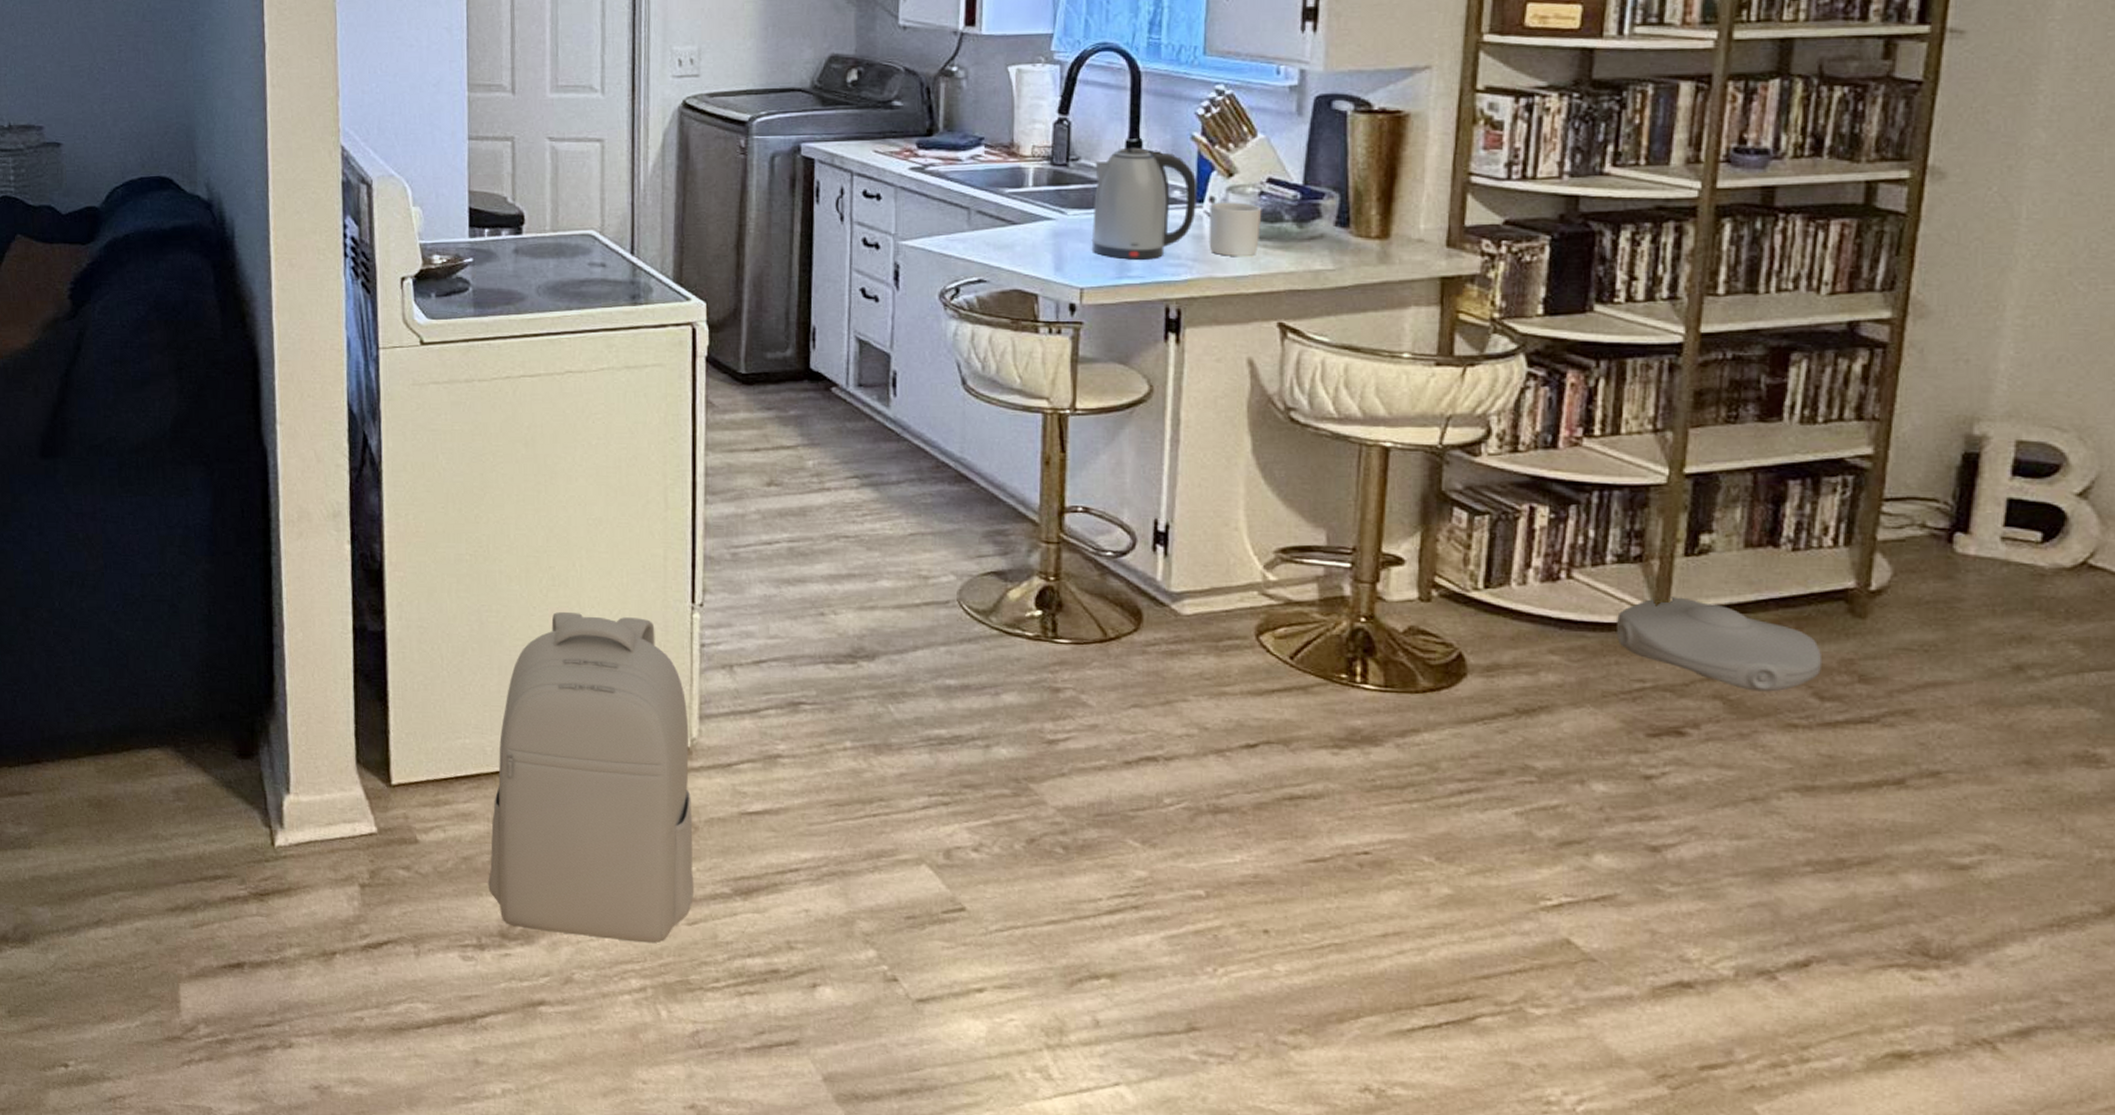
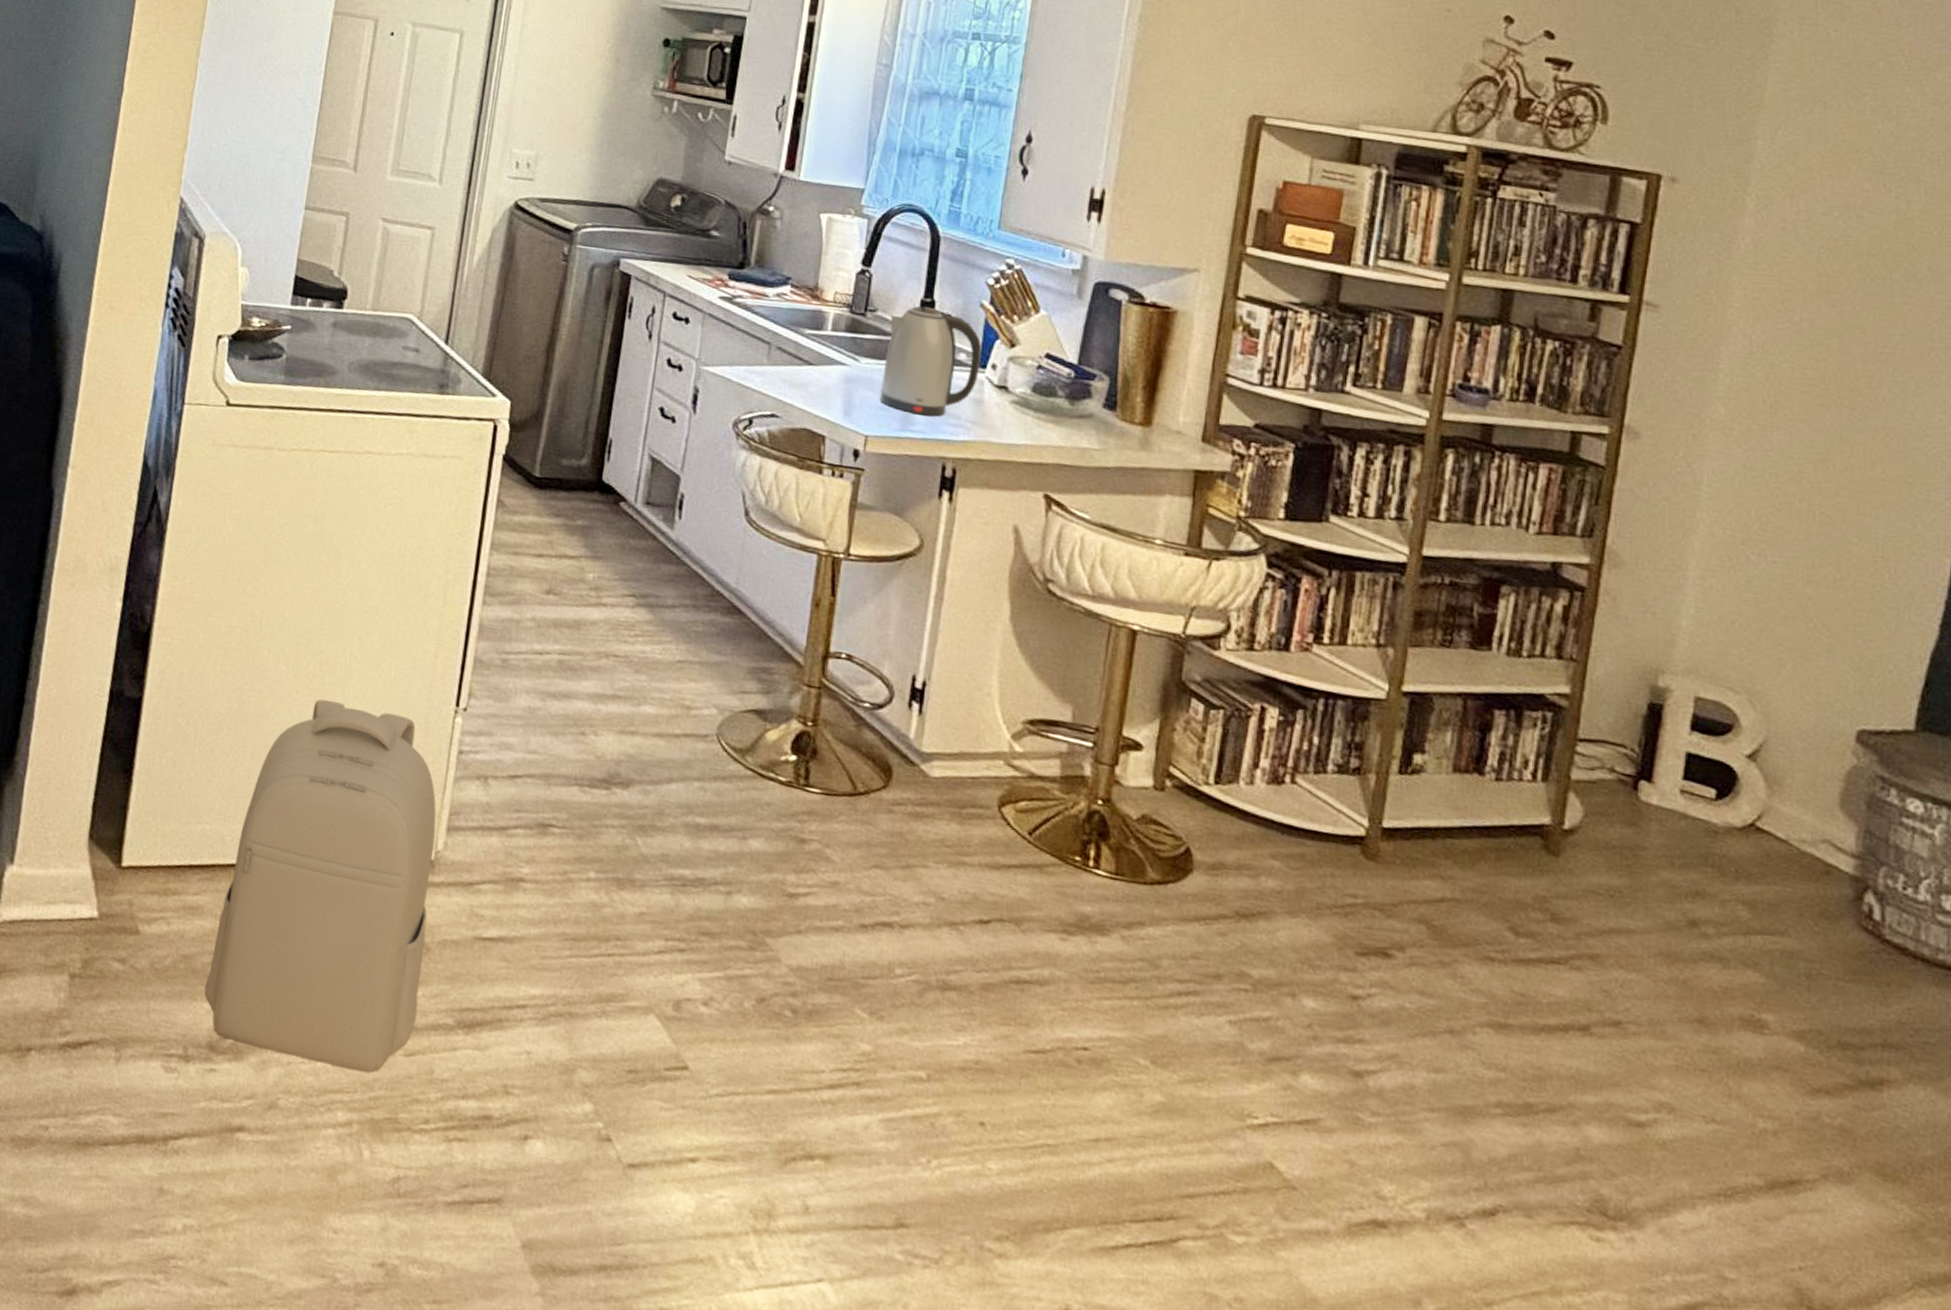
mug: present [1208,202,1262,257] -> none [987,370,1039,426]
robot vacuum: present [1617,597,1823,692] -> none [1333,813,1519,922]

